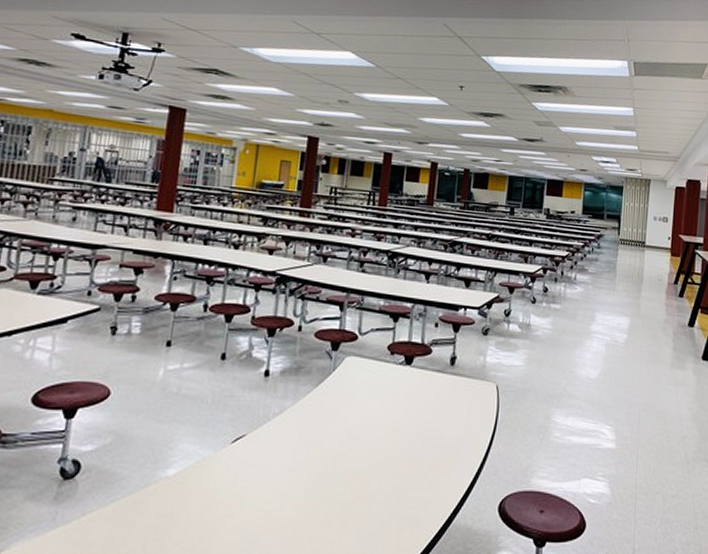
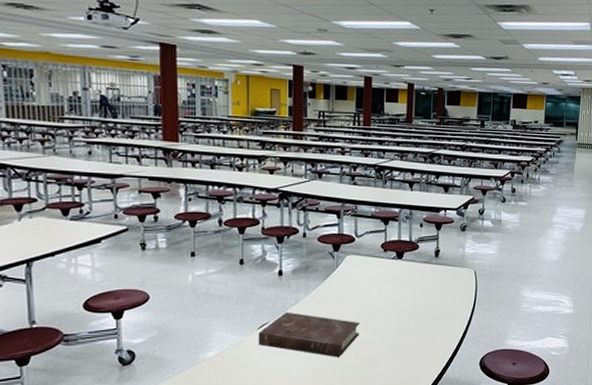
book: none [229,423,354,488] -> present [258,312,359,358]

